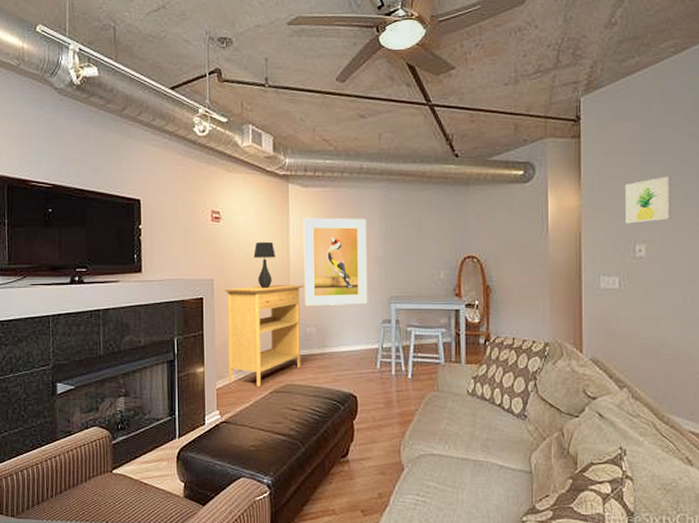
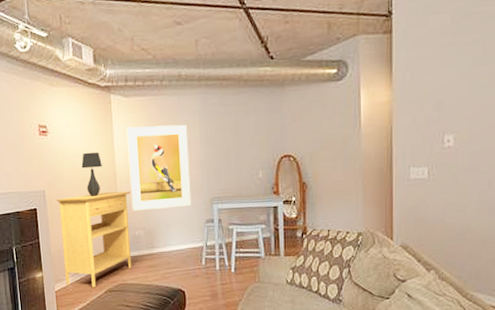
wall art: present [624,176,672,224] -> none [434,66,480,116]

